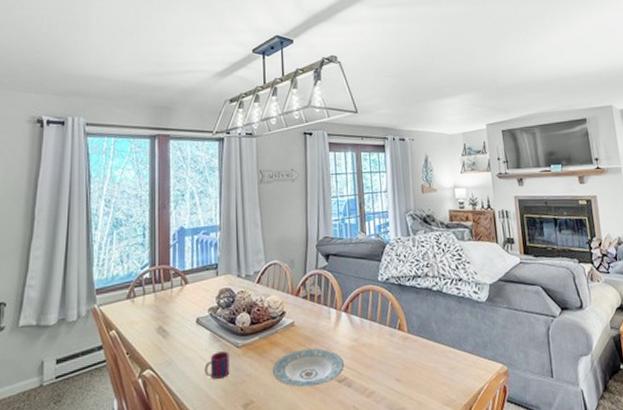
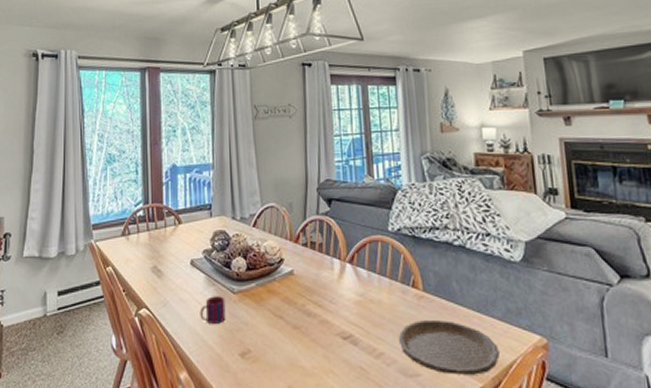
plate: present [272,348,345,387] -> none [270,300,350,341]
plate: none [387,357,470,405] -> present [398,321,499,375]

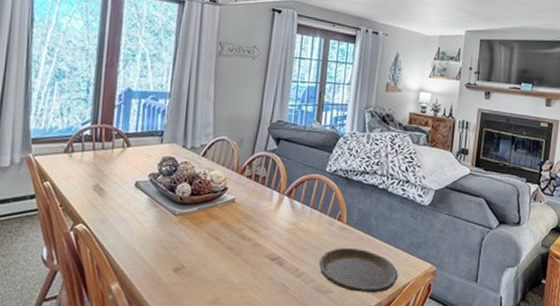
mug: present [200,296,226,324] -> none [138,216,166,242]

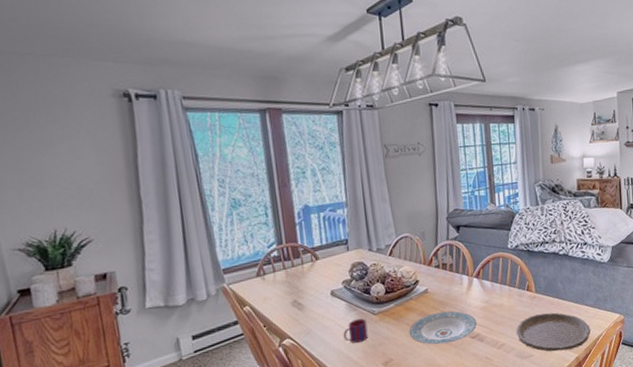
mug: none [138,216,166,242] -> present [343,318,368,343]
plate: none [206,225,280,261] -> present [409,311,478,345]

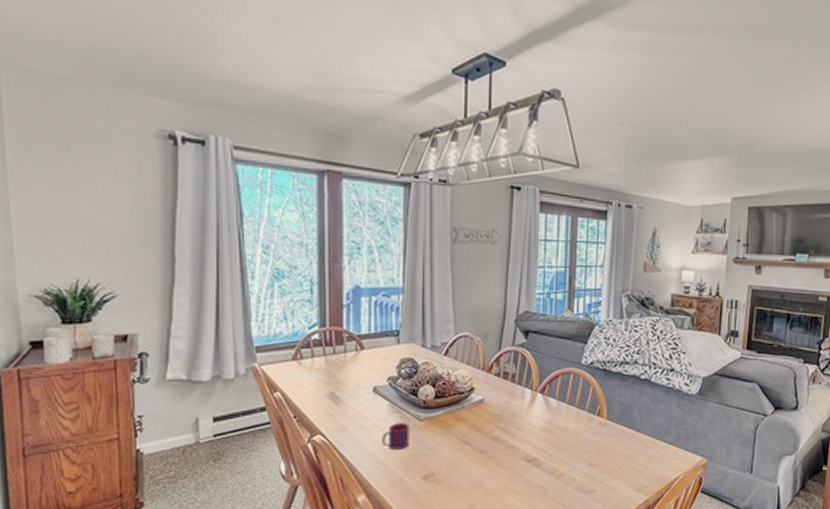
plate: present [409,311,478,345] -> none [456,427,536,464]
plate: present [516,312,590,352] -> none [579,445,666,490]

